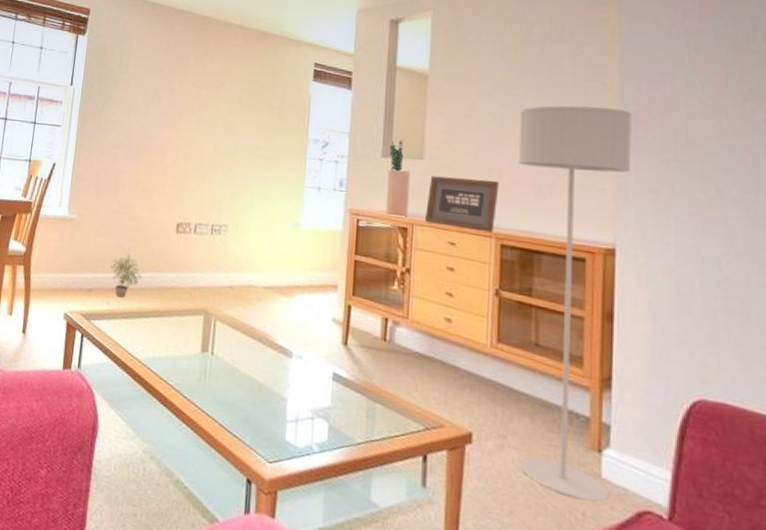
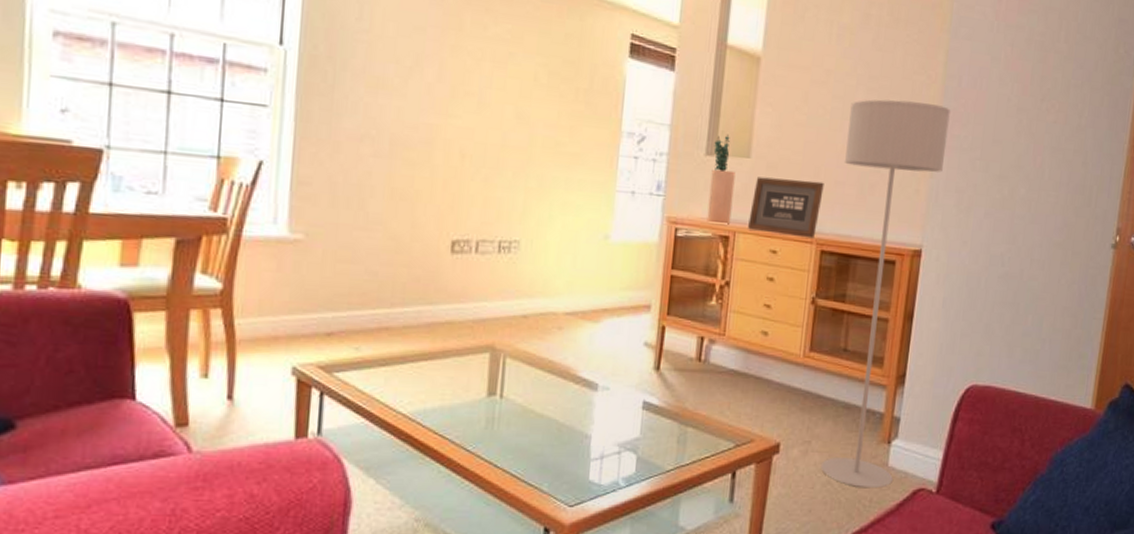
potted plant: present [111,254,141,298] -> none [360,284,404,341]

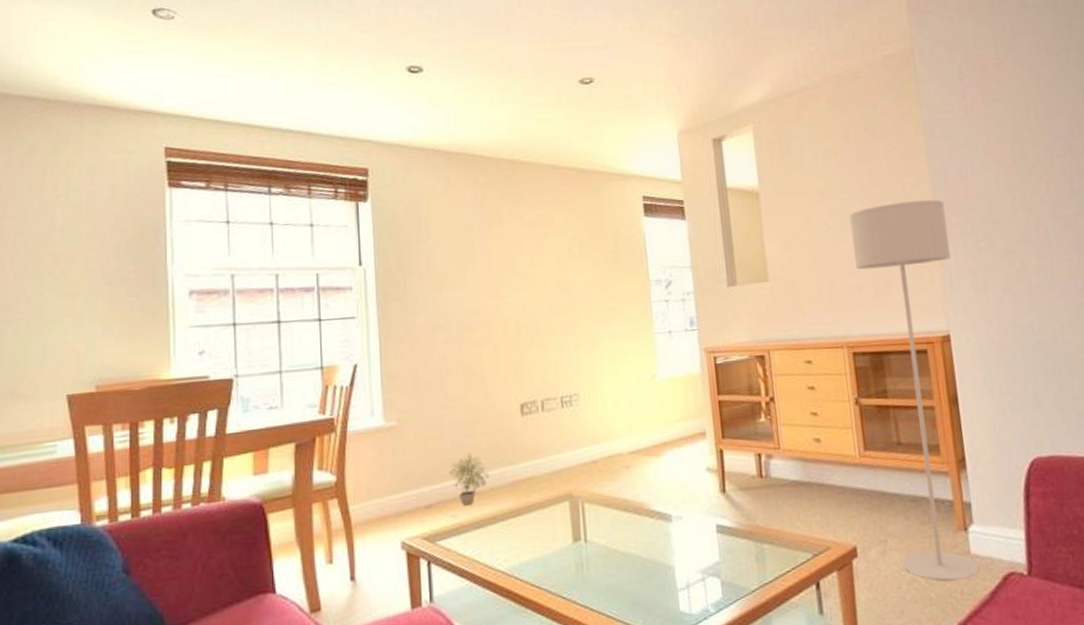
potted plant: none [360,284,404,341] -> present [451,453,489,507]
vase: present [706,134,736,226] -> none [733,264,763,348]
picture frame: present [748,176,824,239] -> none [778,290,844,346]

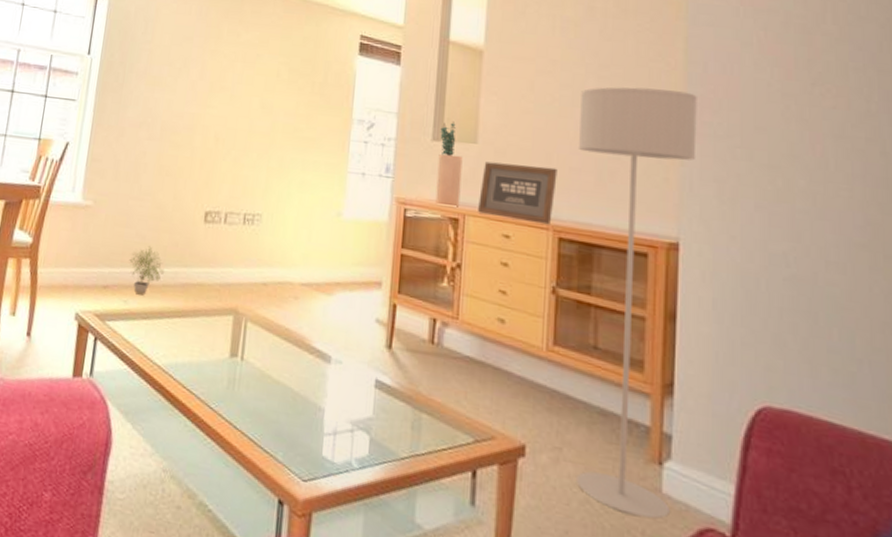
vase: none [733,264,763,348] -> present [435,121,463,209]
picture frame: none [778,290,844,346] -> present [478,161,557,225]

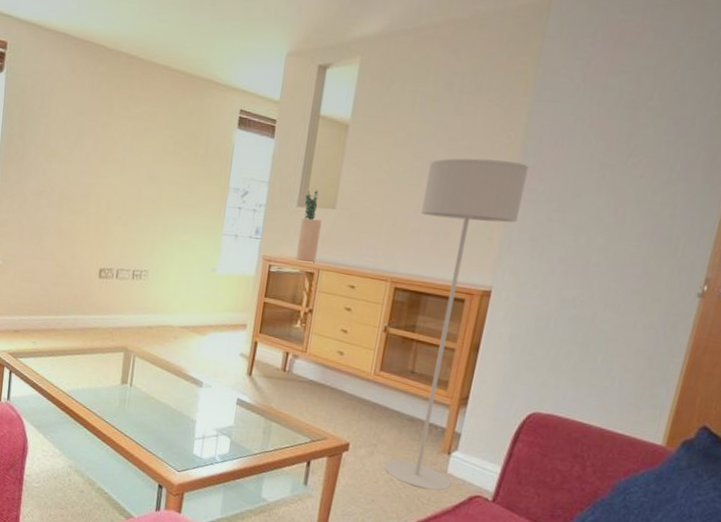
potted plant: present [130,246,164,296] -> none [37,298,66,338]
picture frame: present [478,161,557,225] -> none [330,224,401,277]

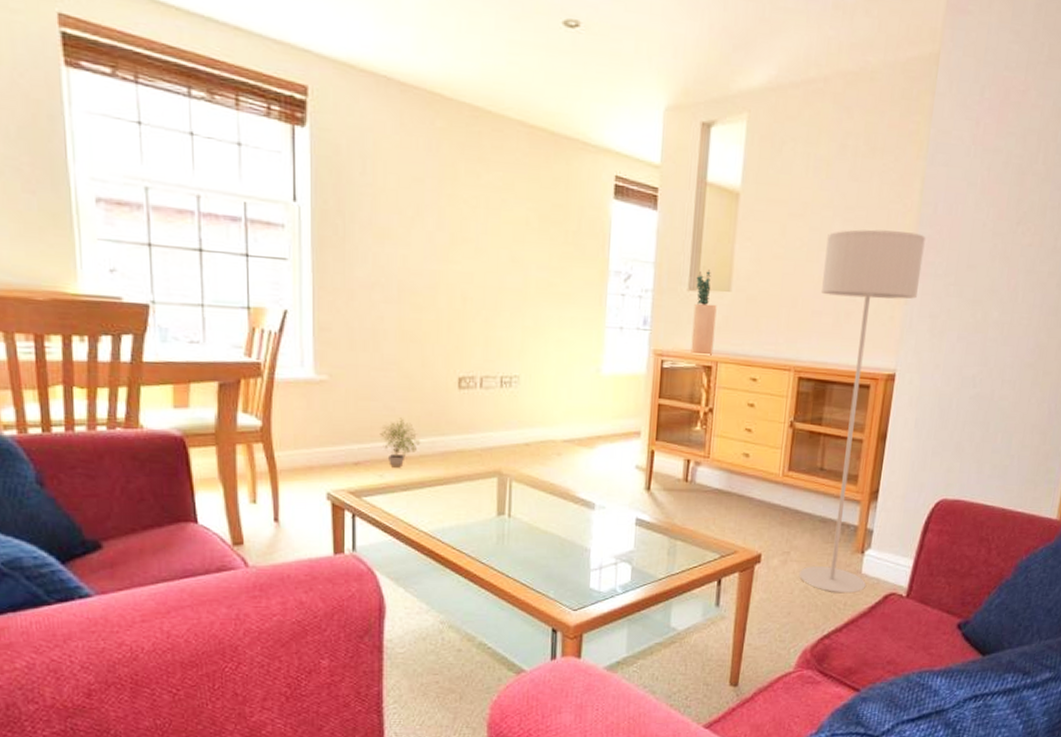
potted plant: none [37,298,66,338] -> present [381,418,420,469]

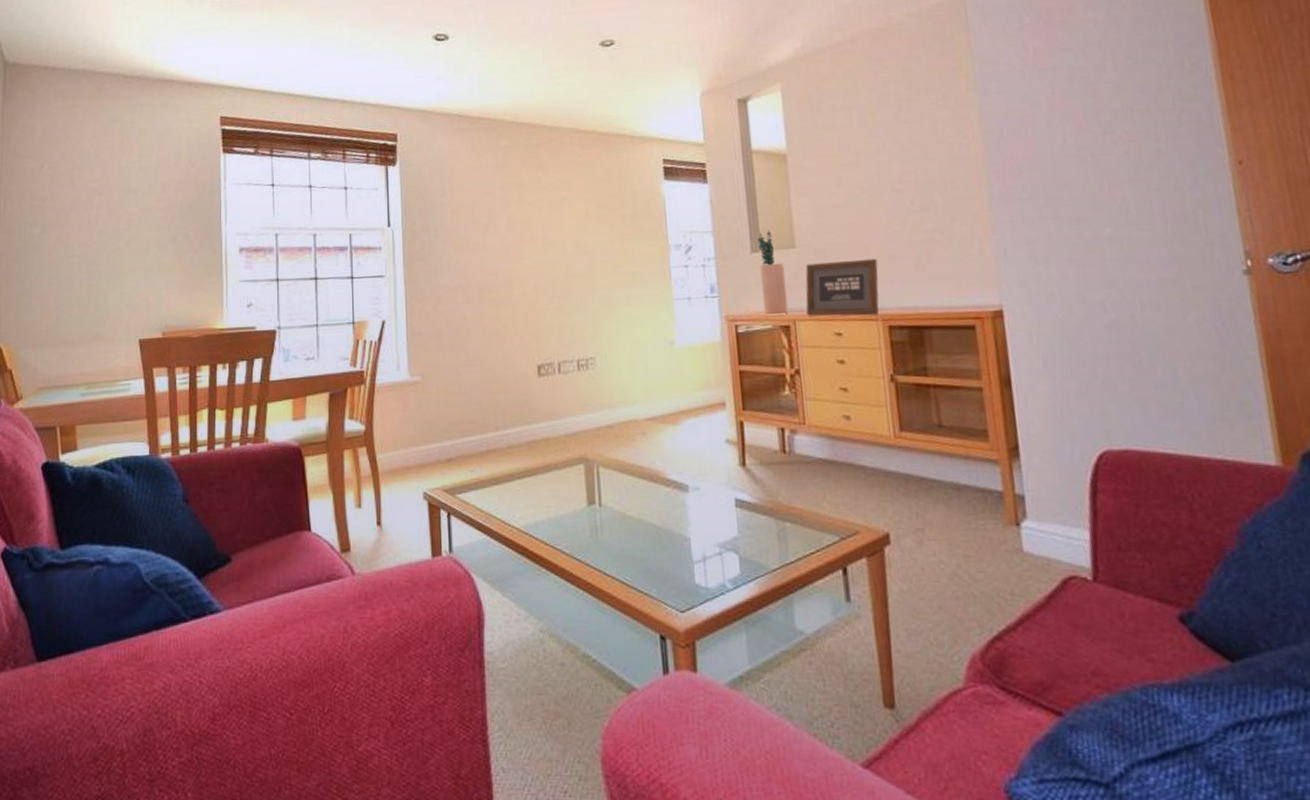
potted plant: present [381,418,420,469] -> none [470,411,506,463]
picture frame: none [729,309,802,366] -> present [805,258,879,317]
floor lamp: present [798,229,926,594] -> none [887,161,1033,580]

